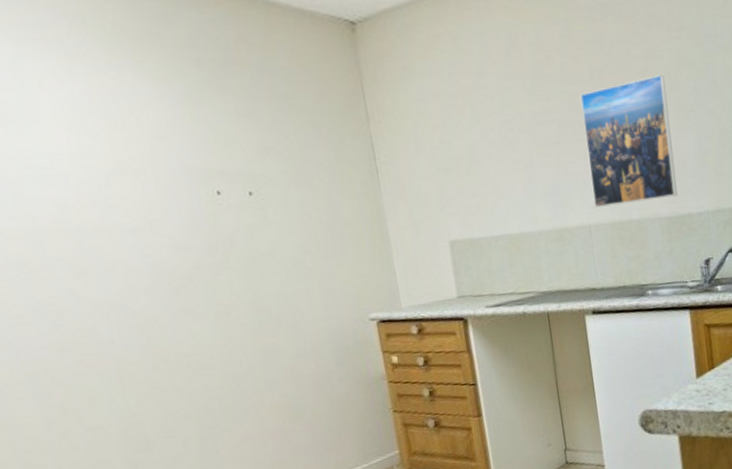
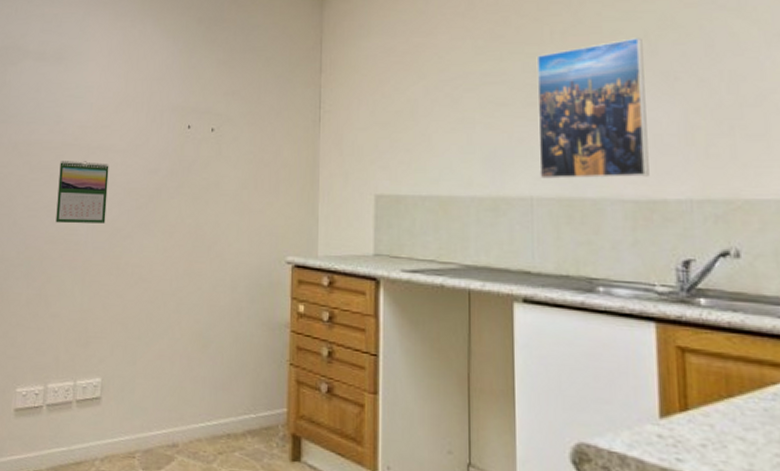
calendar: none [39,247,134,327] -> present [55,161,109,224]

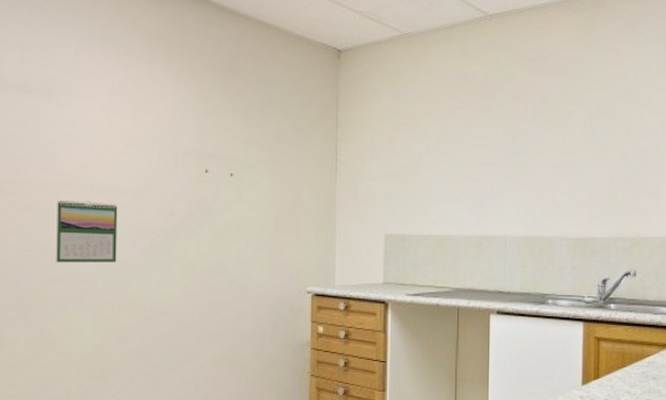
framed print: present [536,37,650,179] -> none [512,118,587,223]

